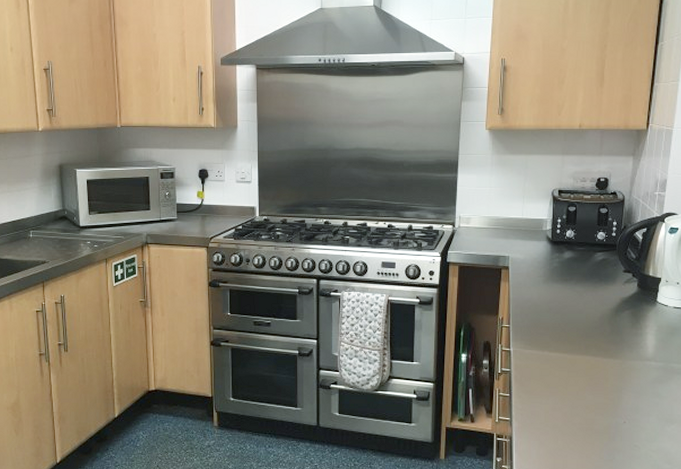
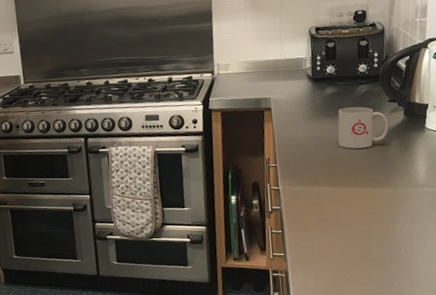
mug: none [572,274,621,316] -> present [338,107,388,149]

